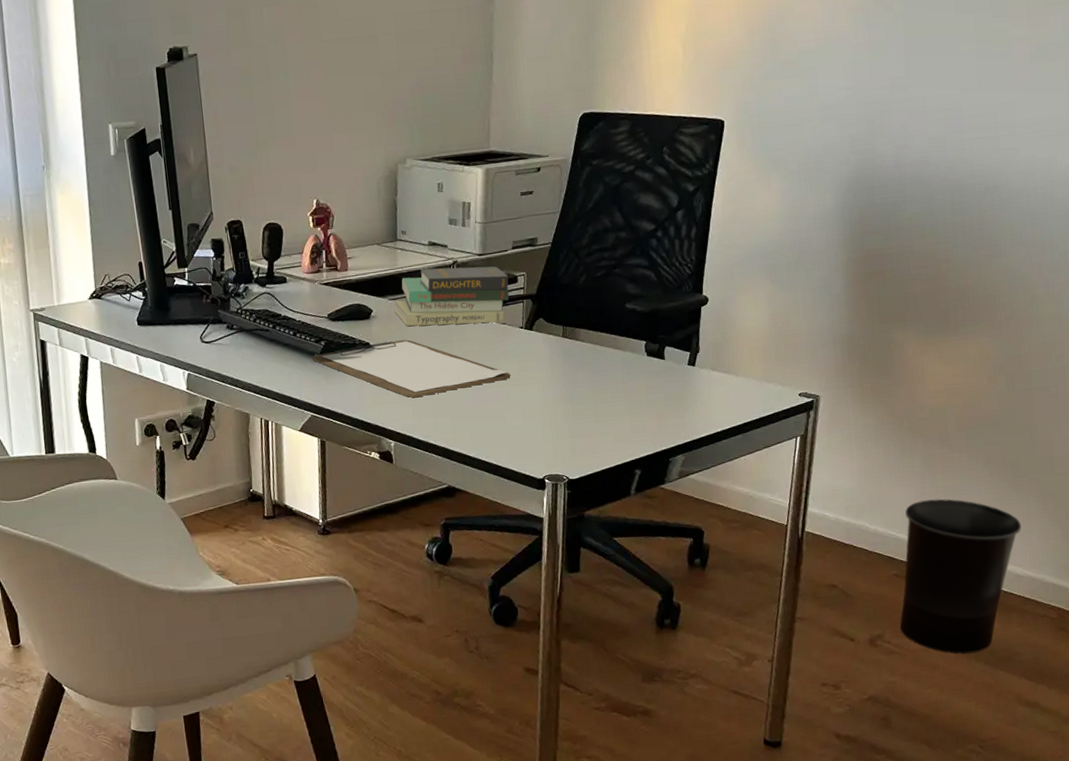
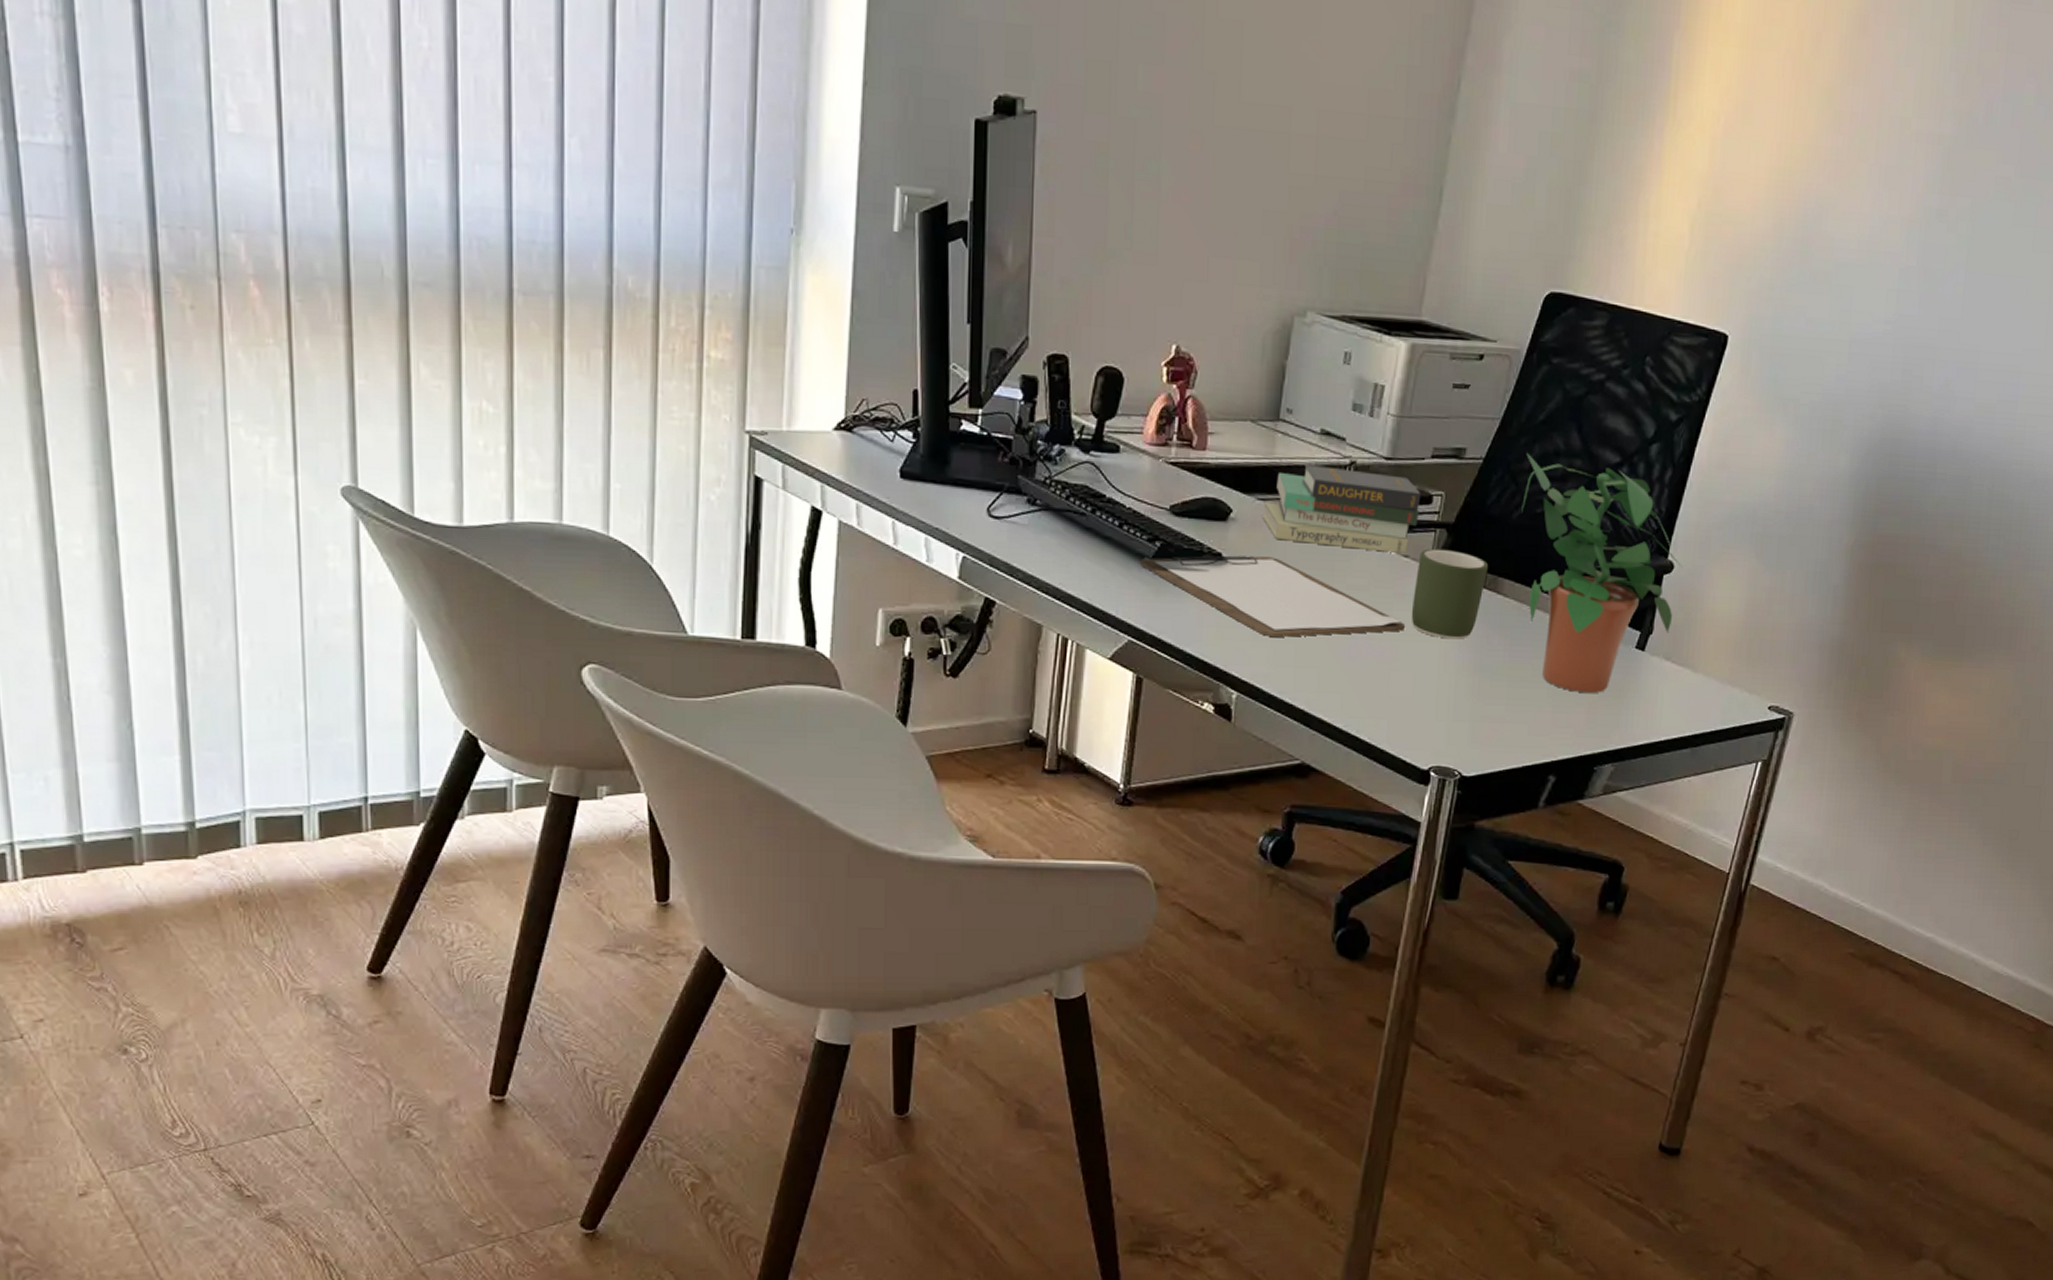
mug: none [513,313,567,380] -> present [1411,548,1489,640]
potted plant: none [583,233,714,405] -> present [1522,452,1681,693]
waste bin: present [900,499,1021,653] -> none [1847,864,2010,1063]

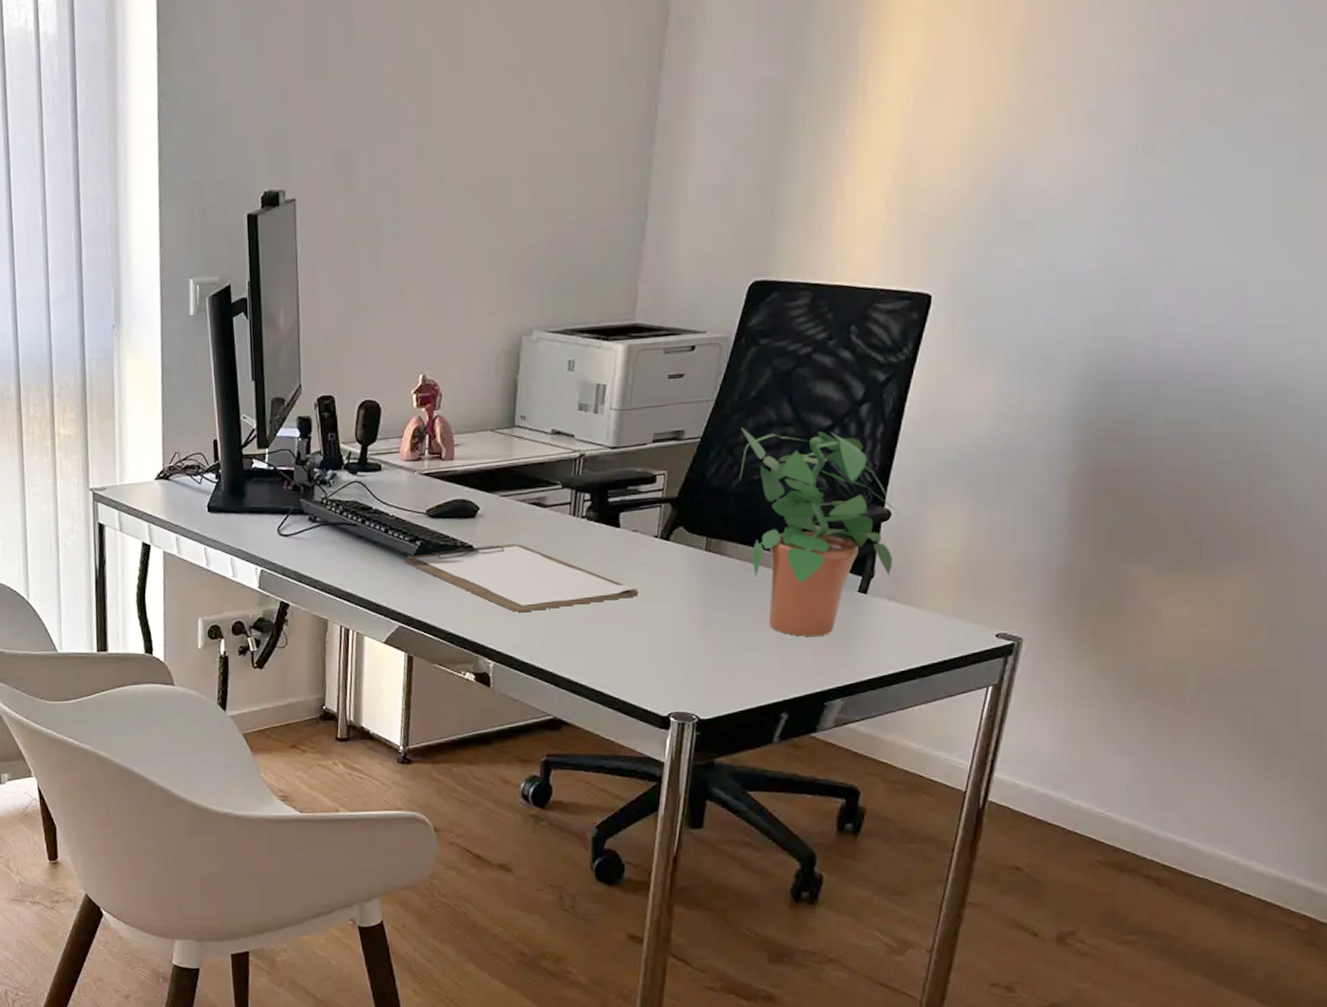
books: present [1262,463,1421,555] -> none [505,461,646,530]
mug: present [1411,548,1489,640] -> none [643,521,712,600]

